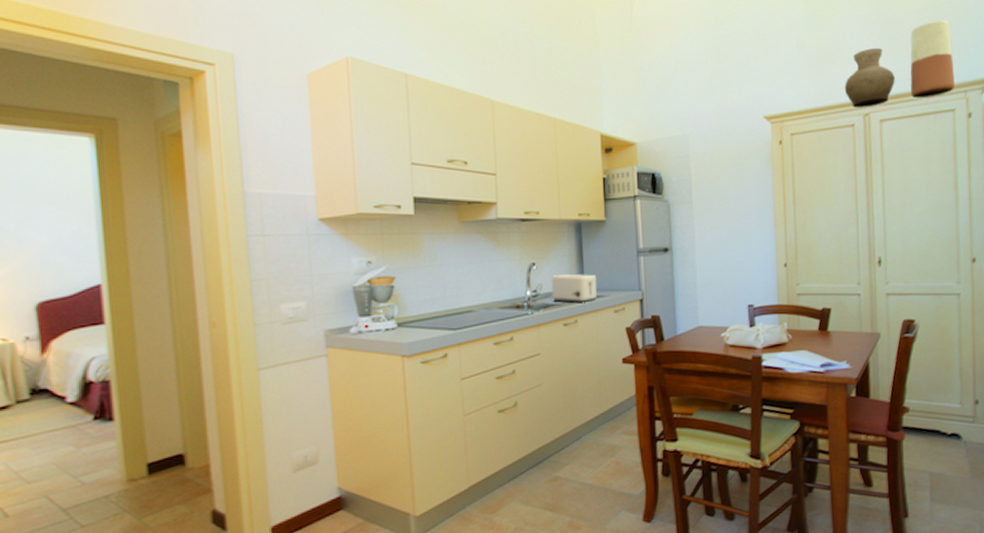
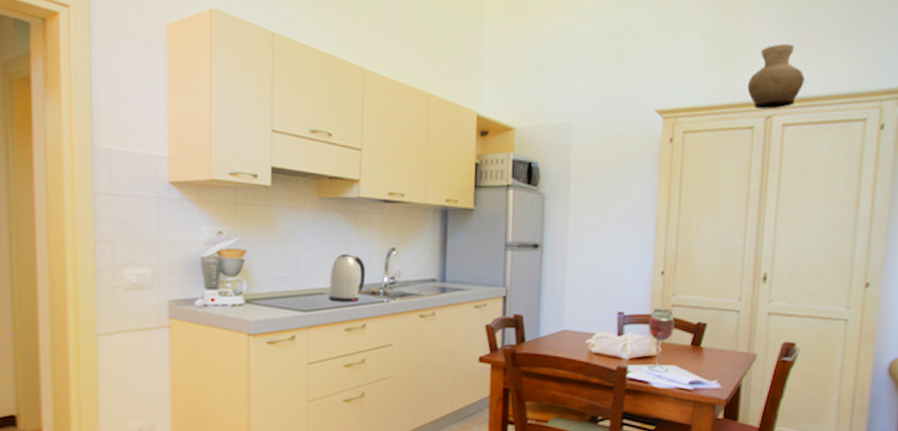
kettle: none [475,272,510,319] -> present [329,254,366,303]
toaster: present [551,273,597,303] -> none [410,262,460,295]
wineglass: none [777,298,802,359] -> present [647,308,675,373]
vase: present [910,20,955,99] -> none [820,18,872,105]

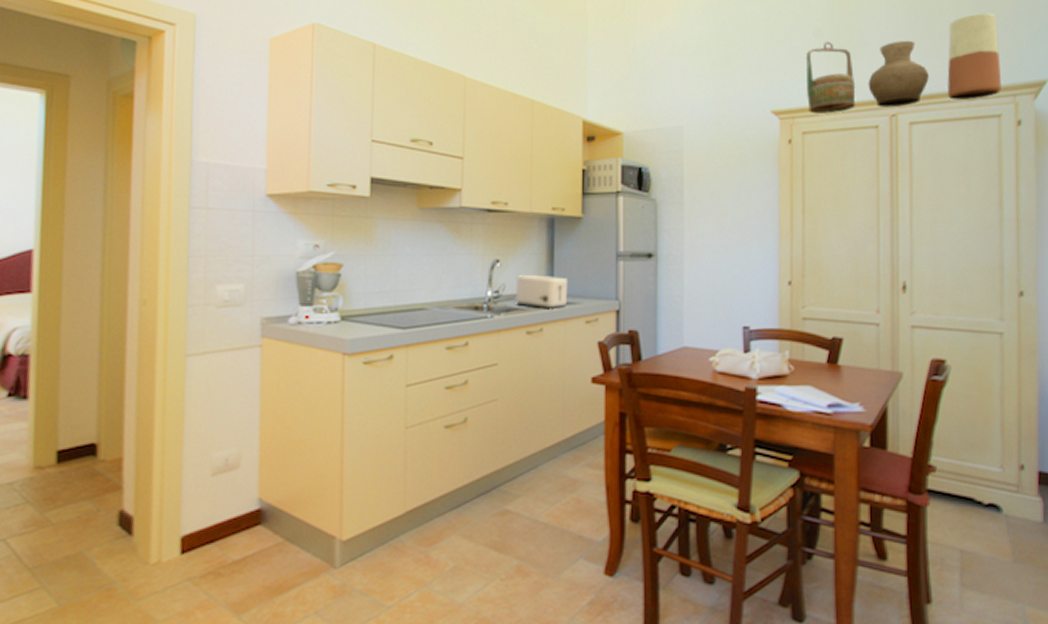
kettle: present [329,254,366,303] -> none [429,266,469,319]
toaster: none [410,262,460,295] -> present [515,274,569,310]
wineglass: present [647,308,675,373] -> none [778,322,807,395]
decorative basket: none [690,43,736,115] -> present [806,42,856,115]
vase: none [820,18,872,105] -> present [947,12,1002,101]

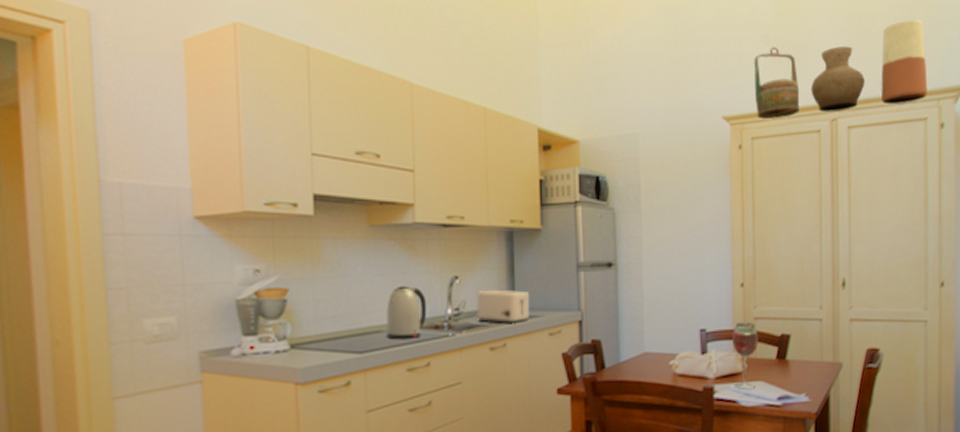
kettle: none [429,266,469,319] -> present [386,286,427,340]
wineglass: none [778,322,807,395] -> present [732,322,759,391]

